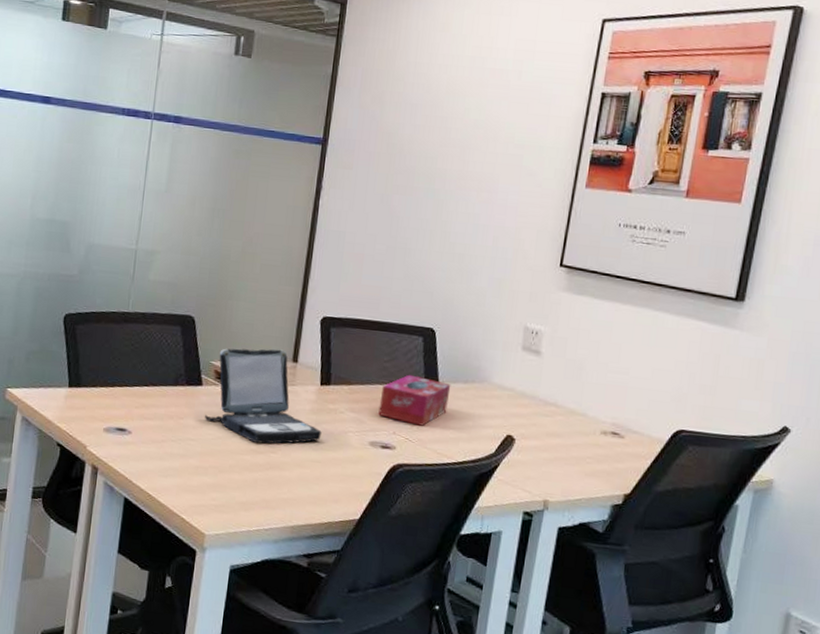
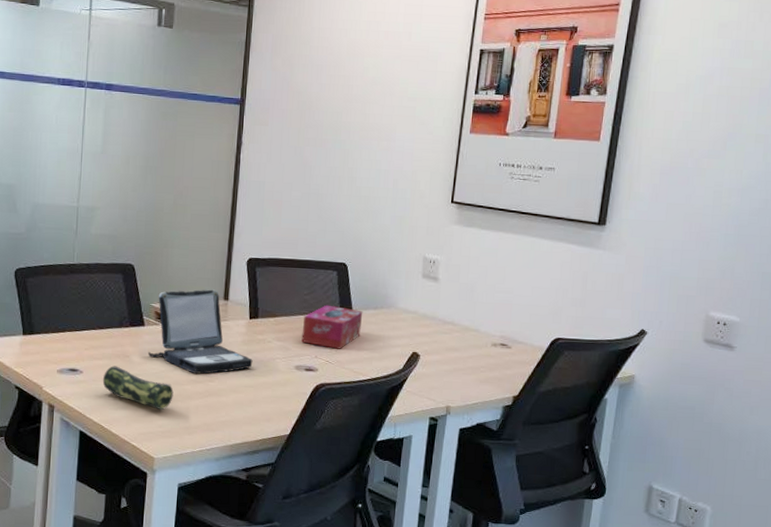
pencil case: none [152,427,231,481] -> present [102,366,174,410]

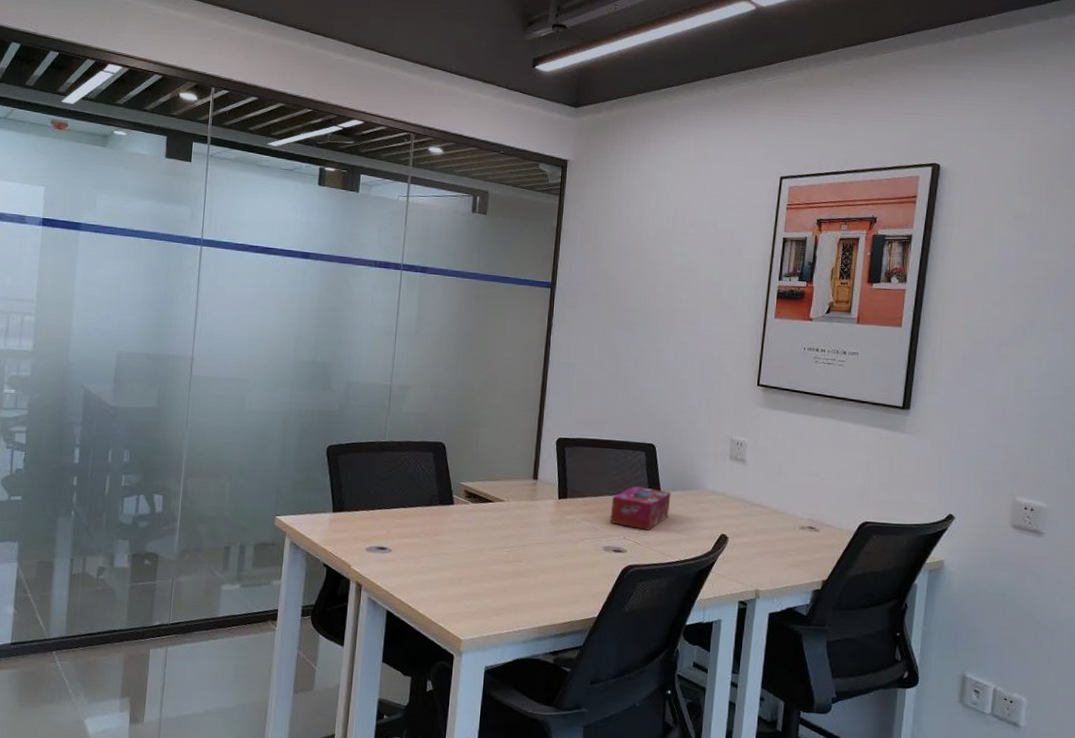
pencil case: present [102,366,174,410] -> none [411,544,482,590]
laptop: present [147,289,253,374] -> none [456,468,561,554]

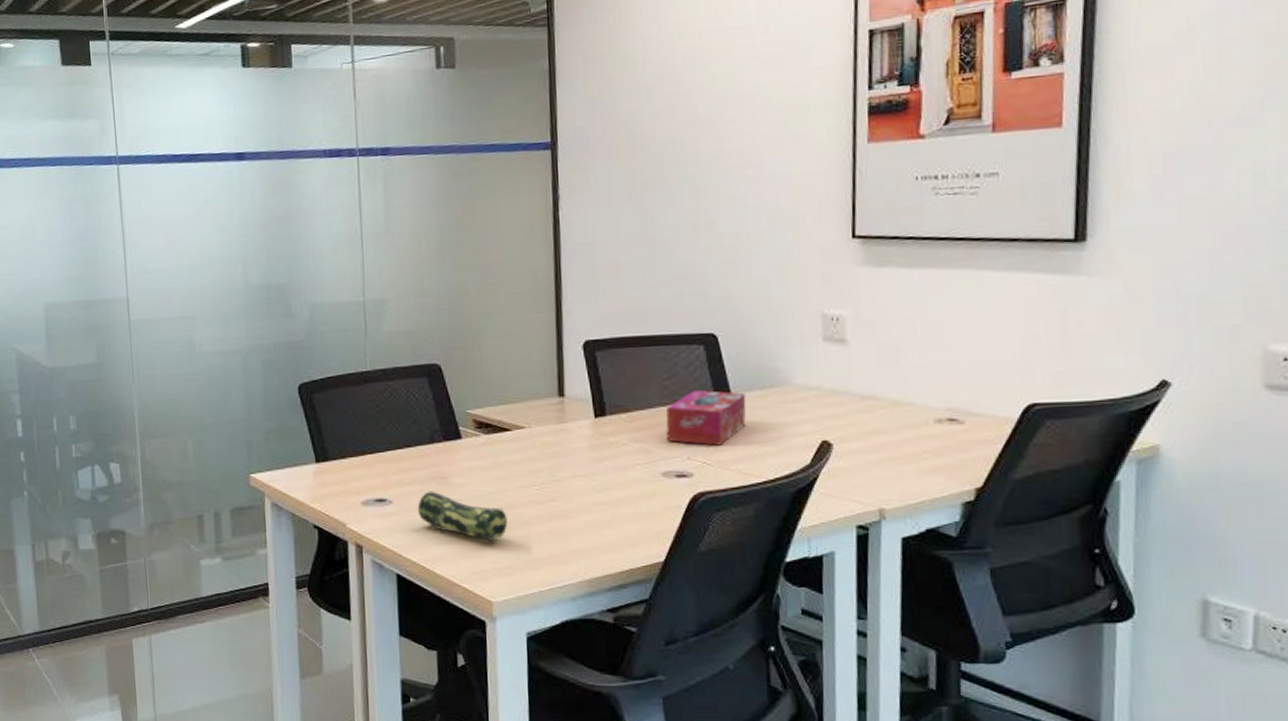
pencil case: none [411,544,482,590] -> present [417,491,508,541]

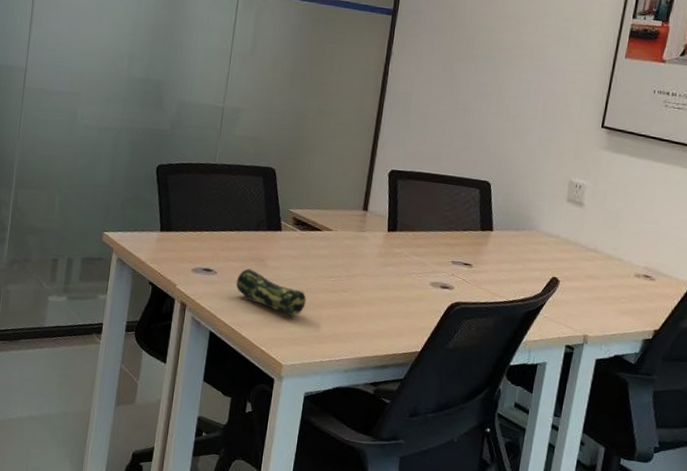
tissue box: present [666,389,746,446] -> none [439,222,504,269]

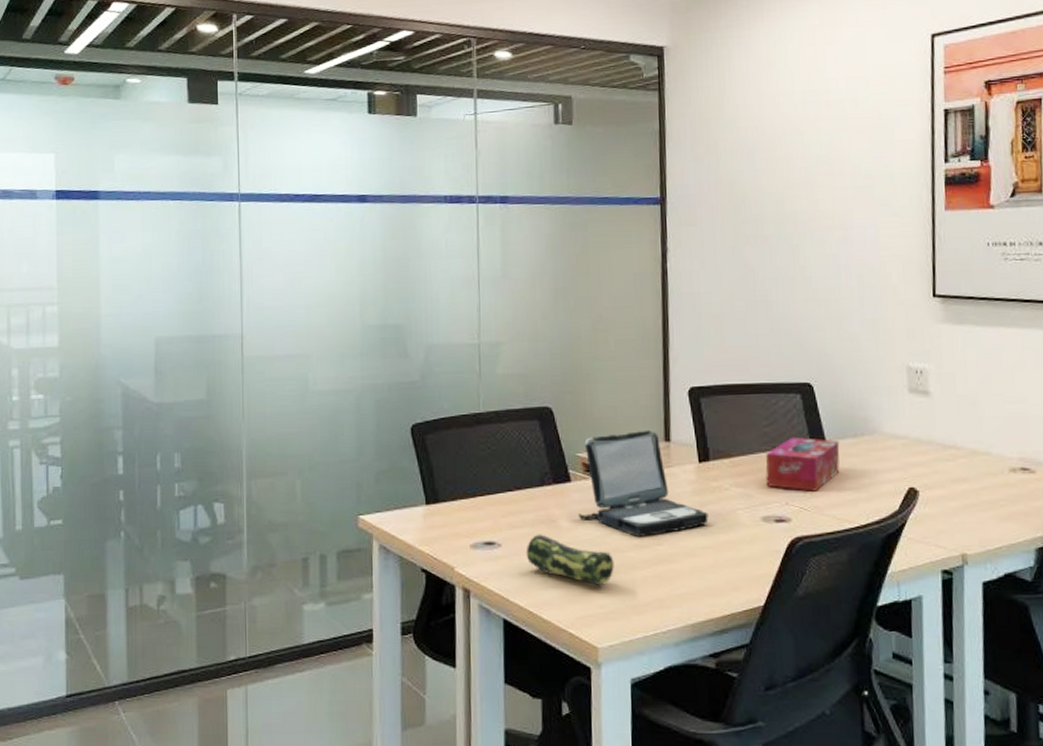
laptop: none [283,197,388,284] -> present [578,429,709,536]
tissue box: none [439,222,504,269] -> present [765,437,840,492]

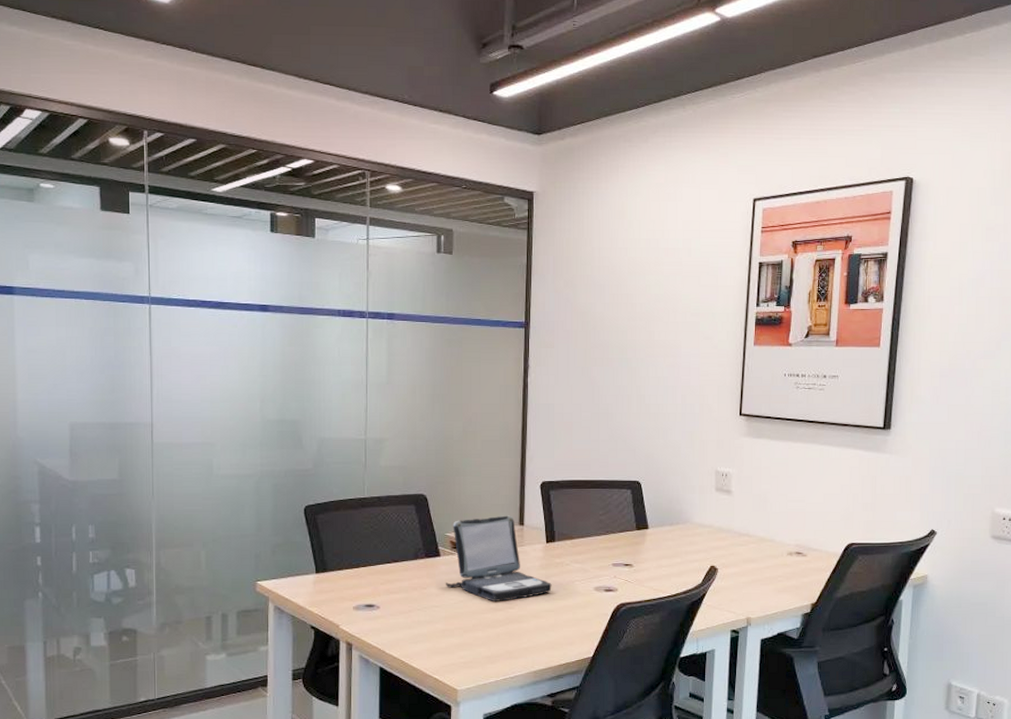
pencil case: present [526,534,614,585] -> none [400,599,474,640]
tissue box: present [765,437,840,492] -> none [599,524,659,568]

